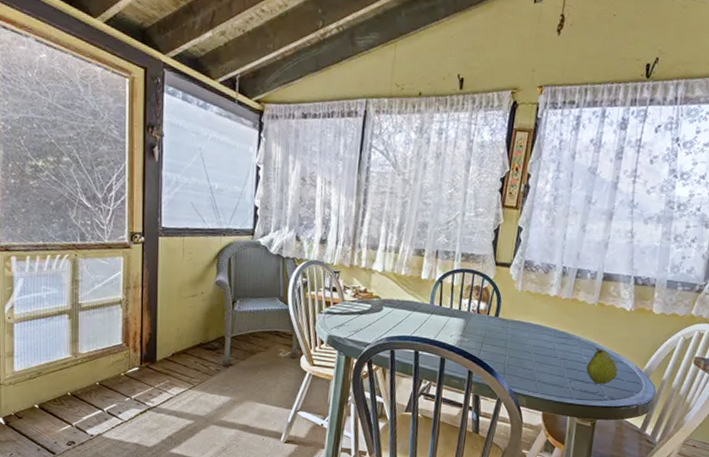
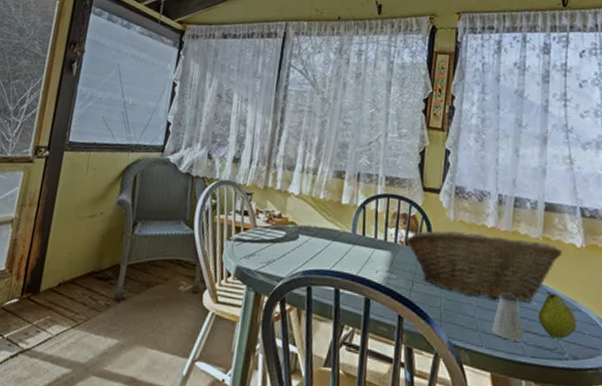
fruit basket: none [477,300,613,358] -> present [405,230,562,303]
saltshaker: none [546,350,573,388] -> present [491,293,524,342]

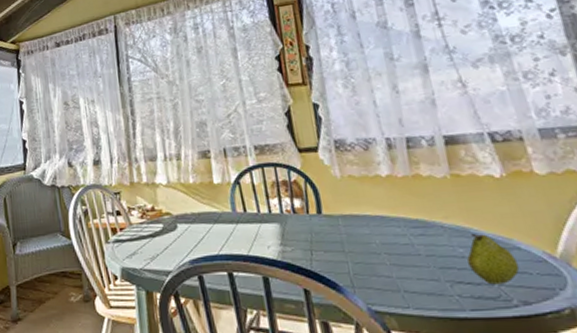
fruit basket: present [405,230,562,303] -> none [292,180,479,255]
saltshaker: present [491,293,524,342] -> none [414,244,457,296]

